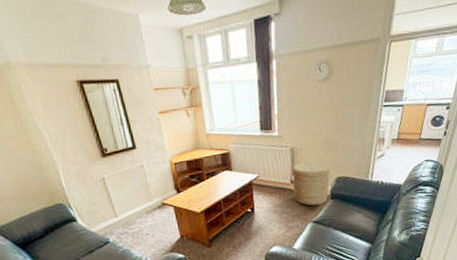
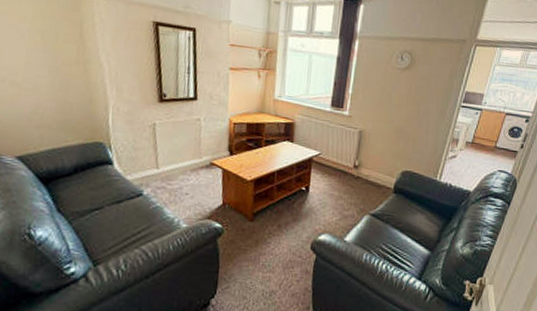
basket: present [291,162,331,206] -> none [354,148,398,198]

